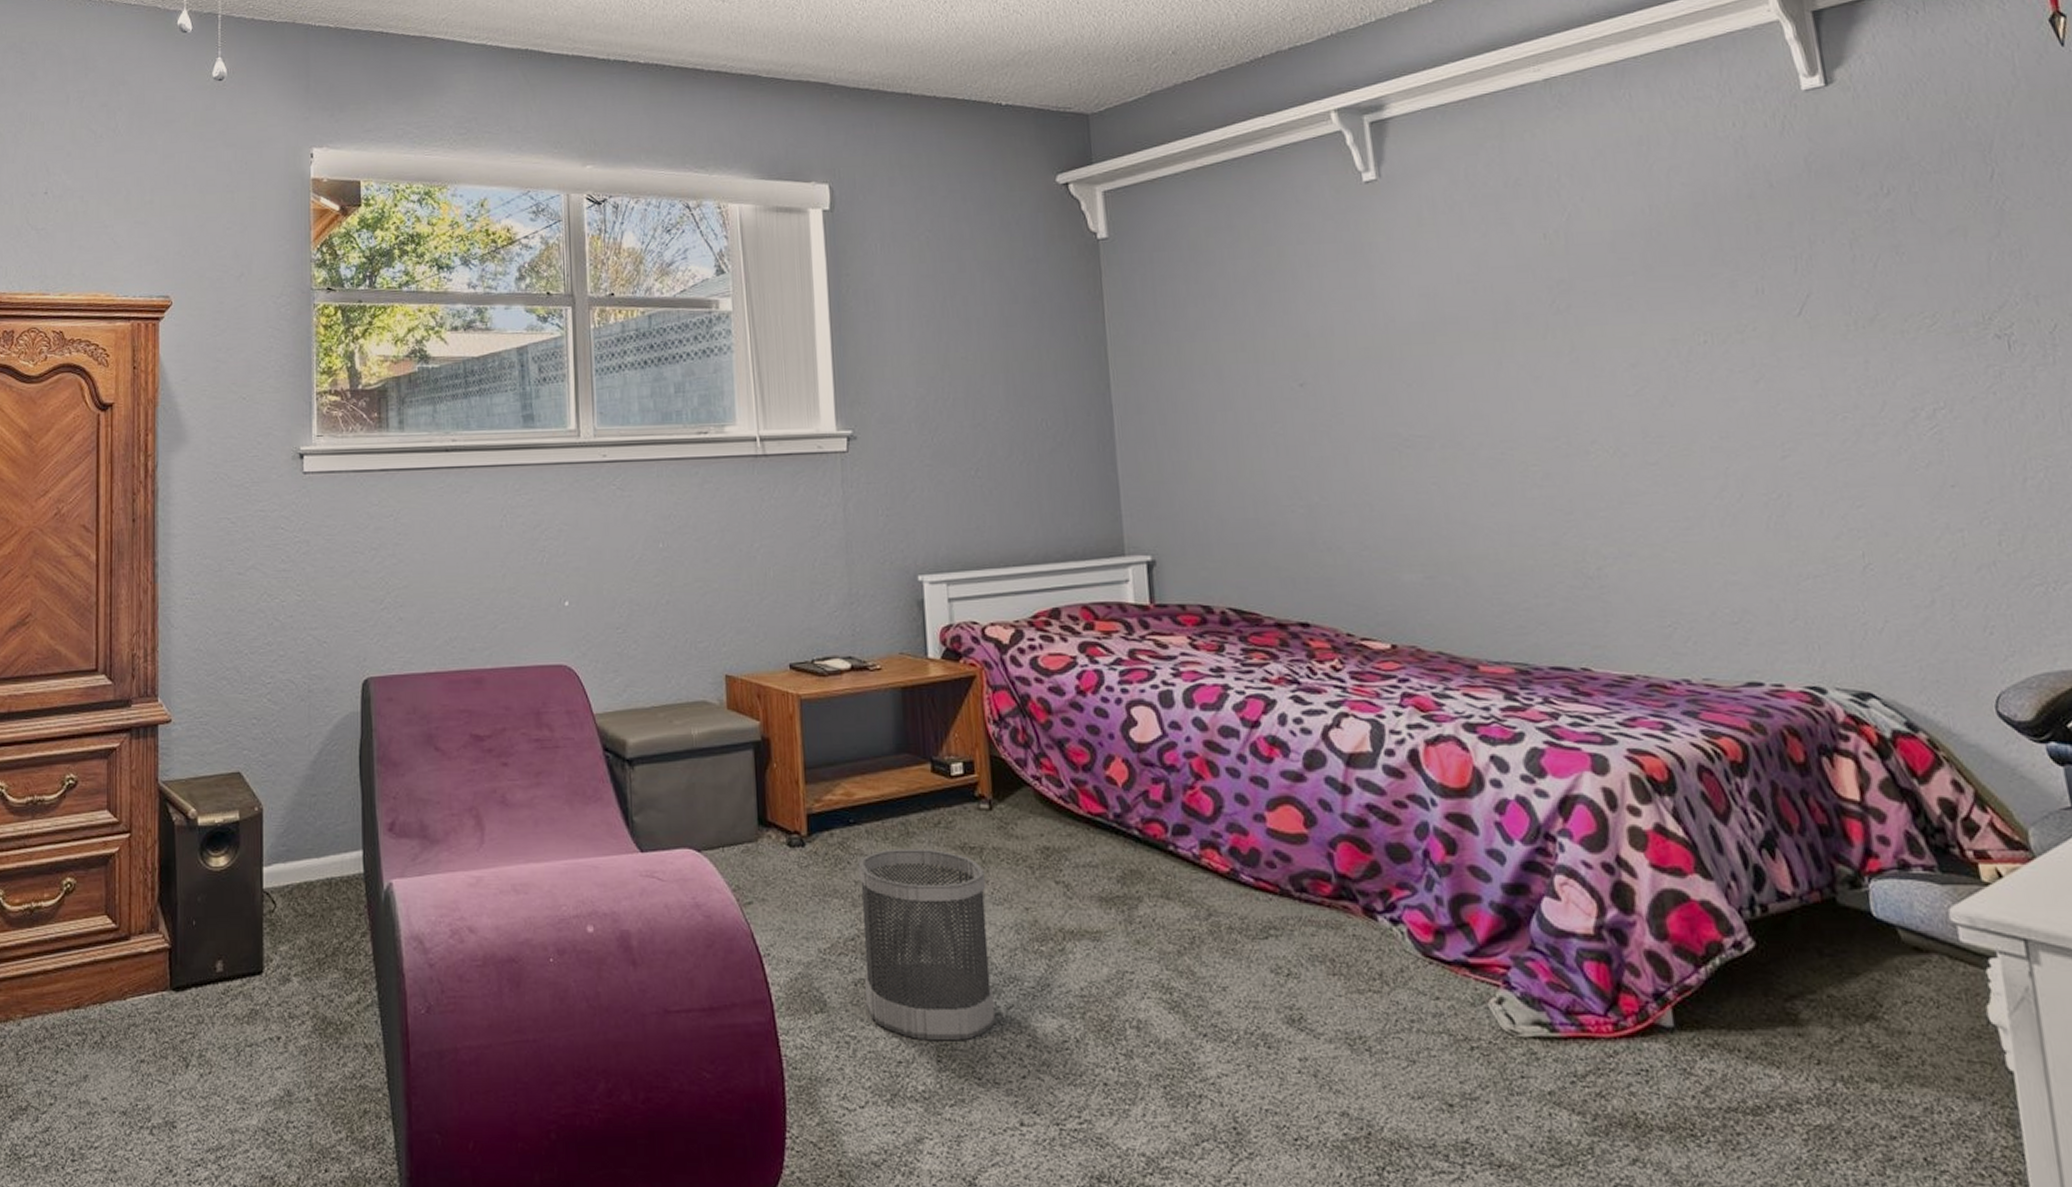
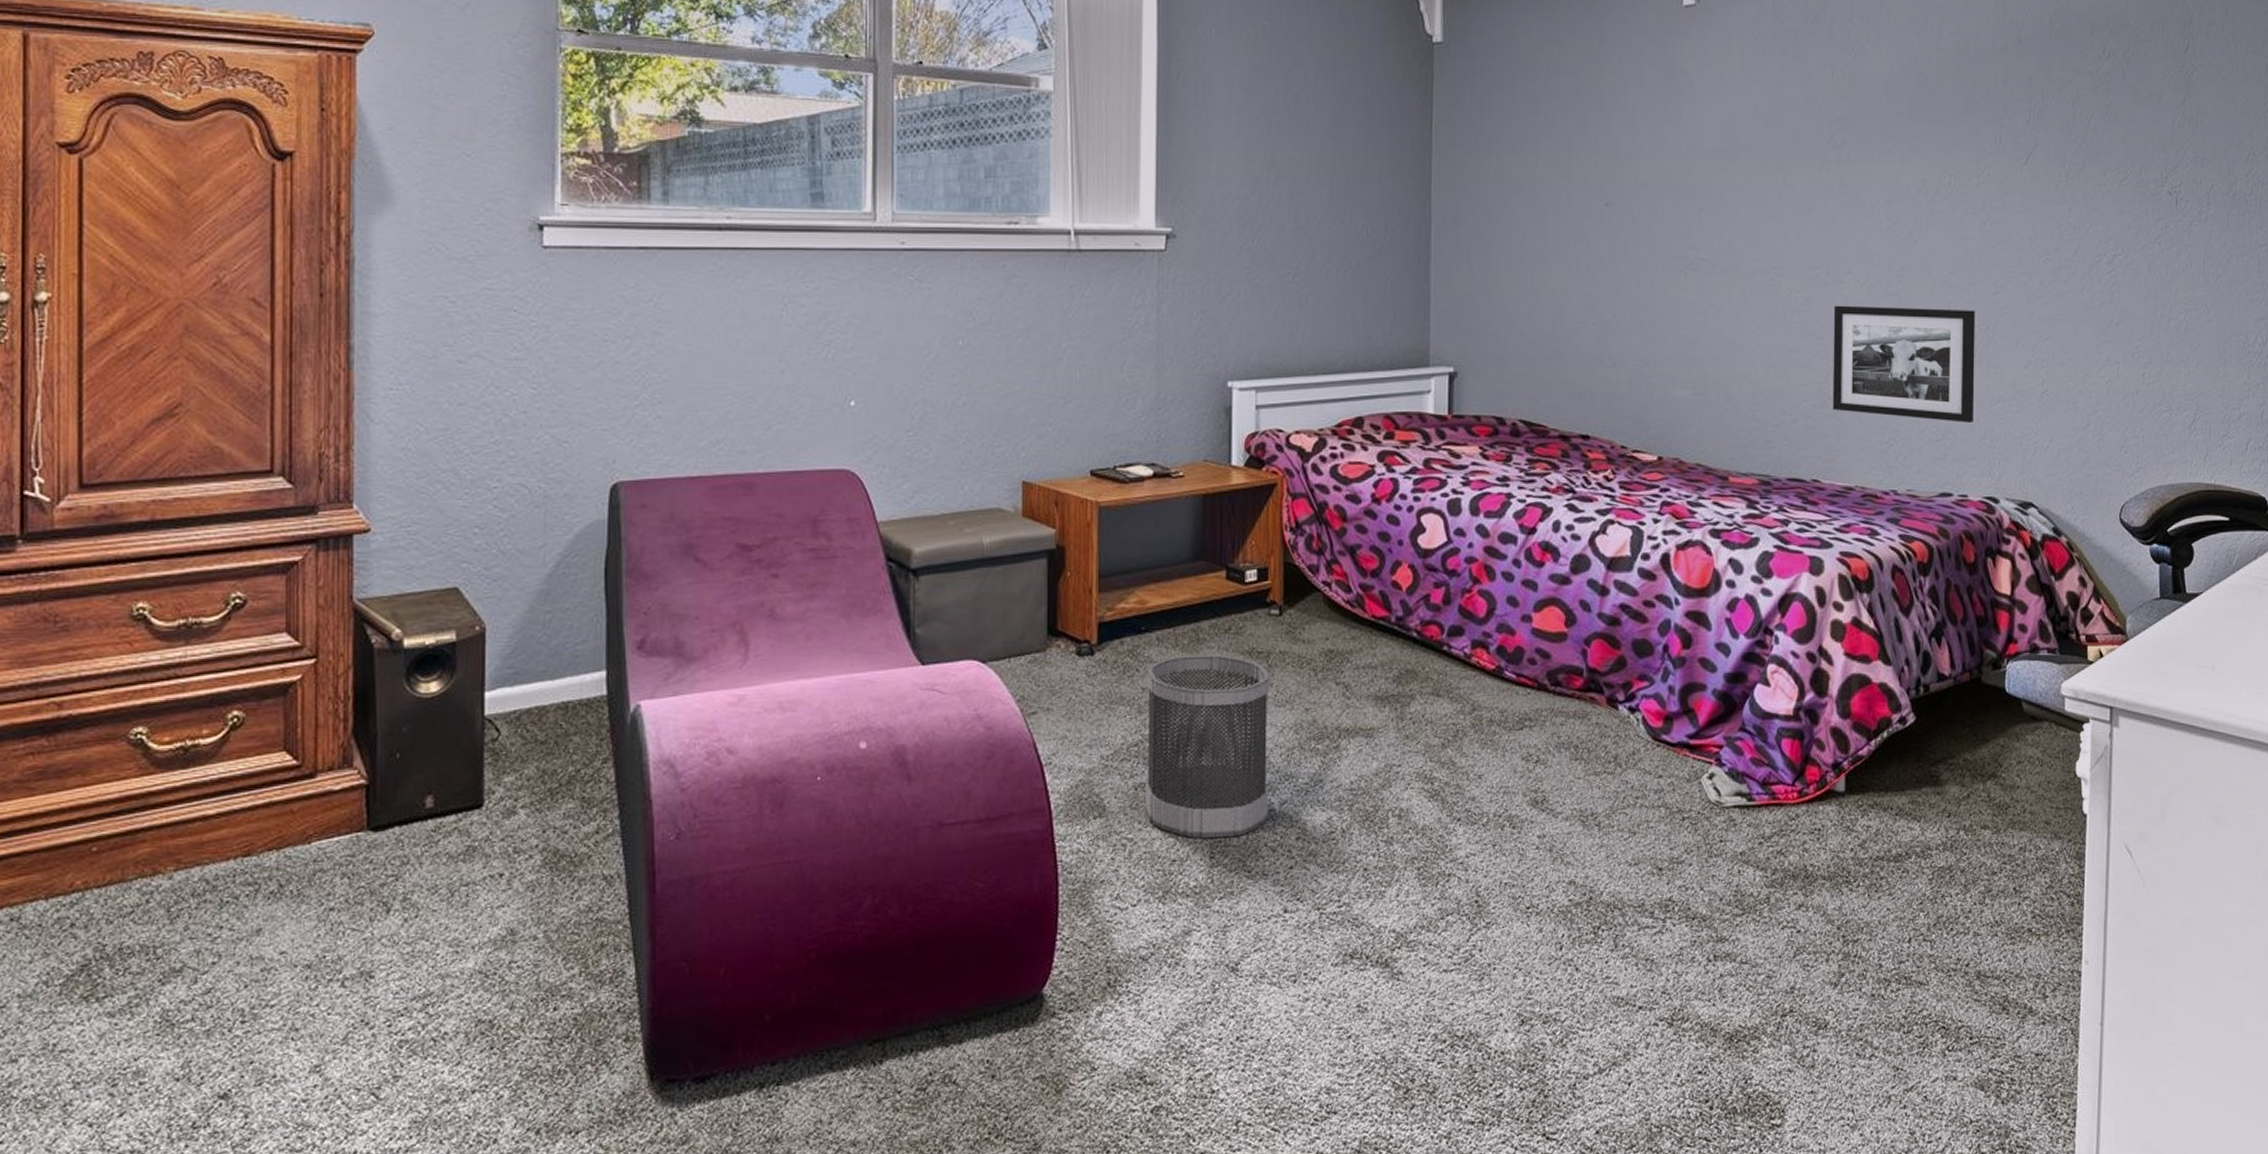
picture frame: none [1580,477,1778,603] -> present [1832,305,1975,423]

